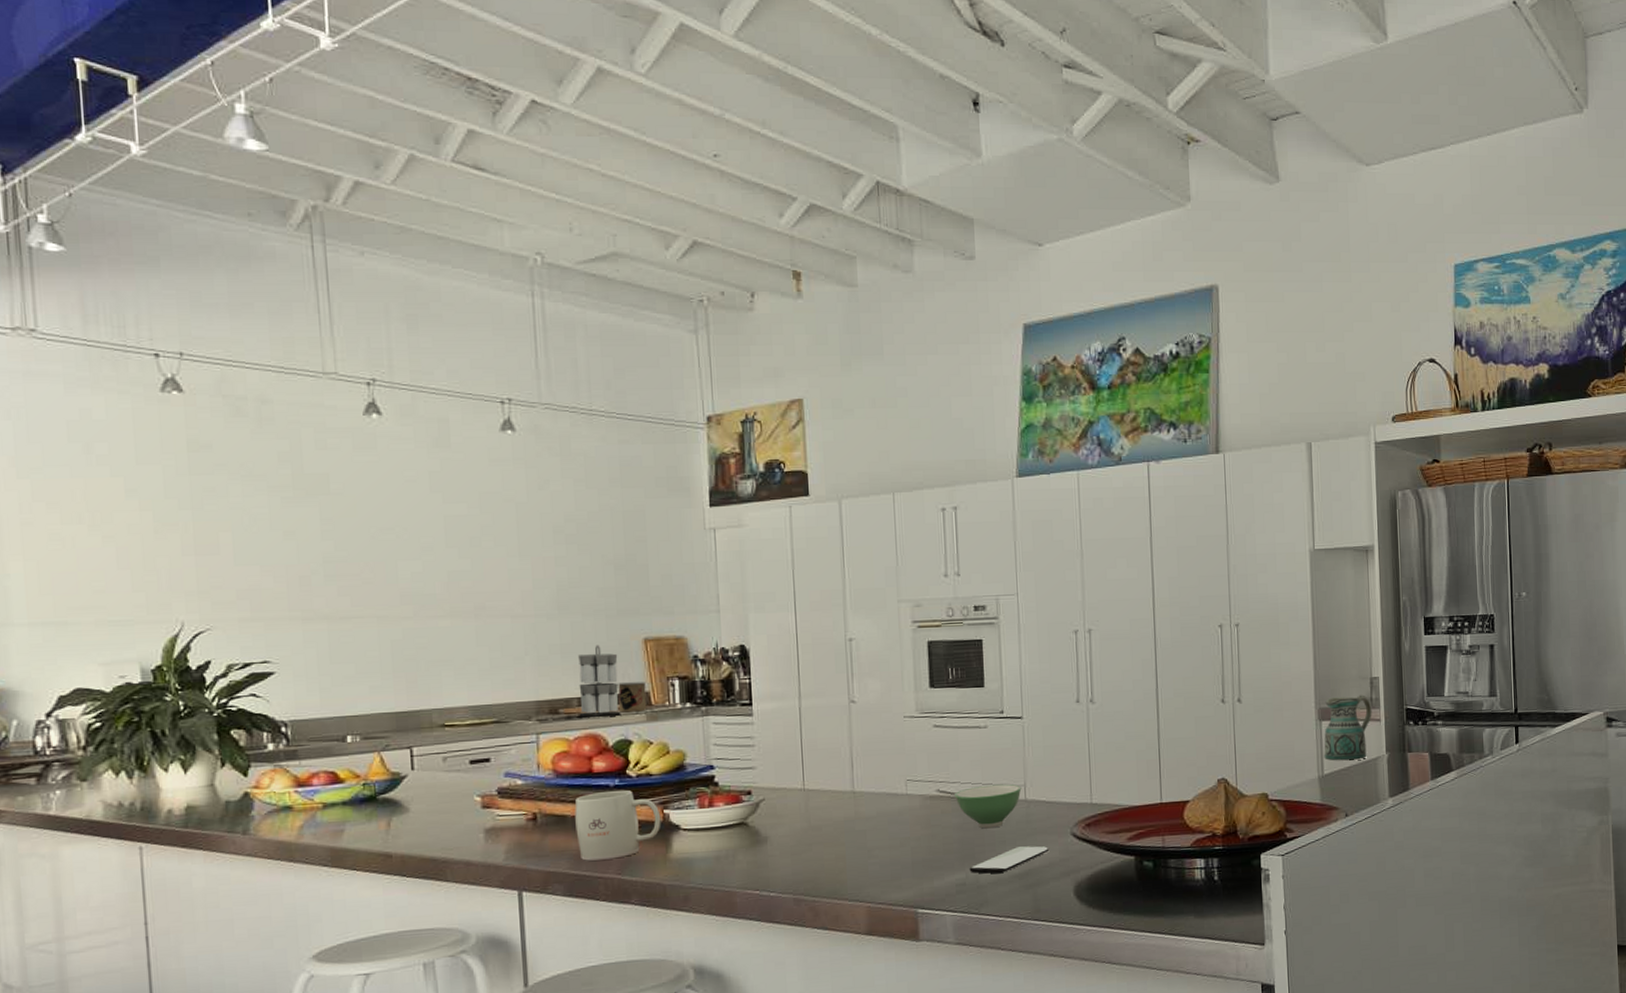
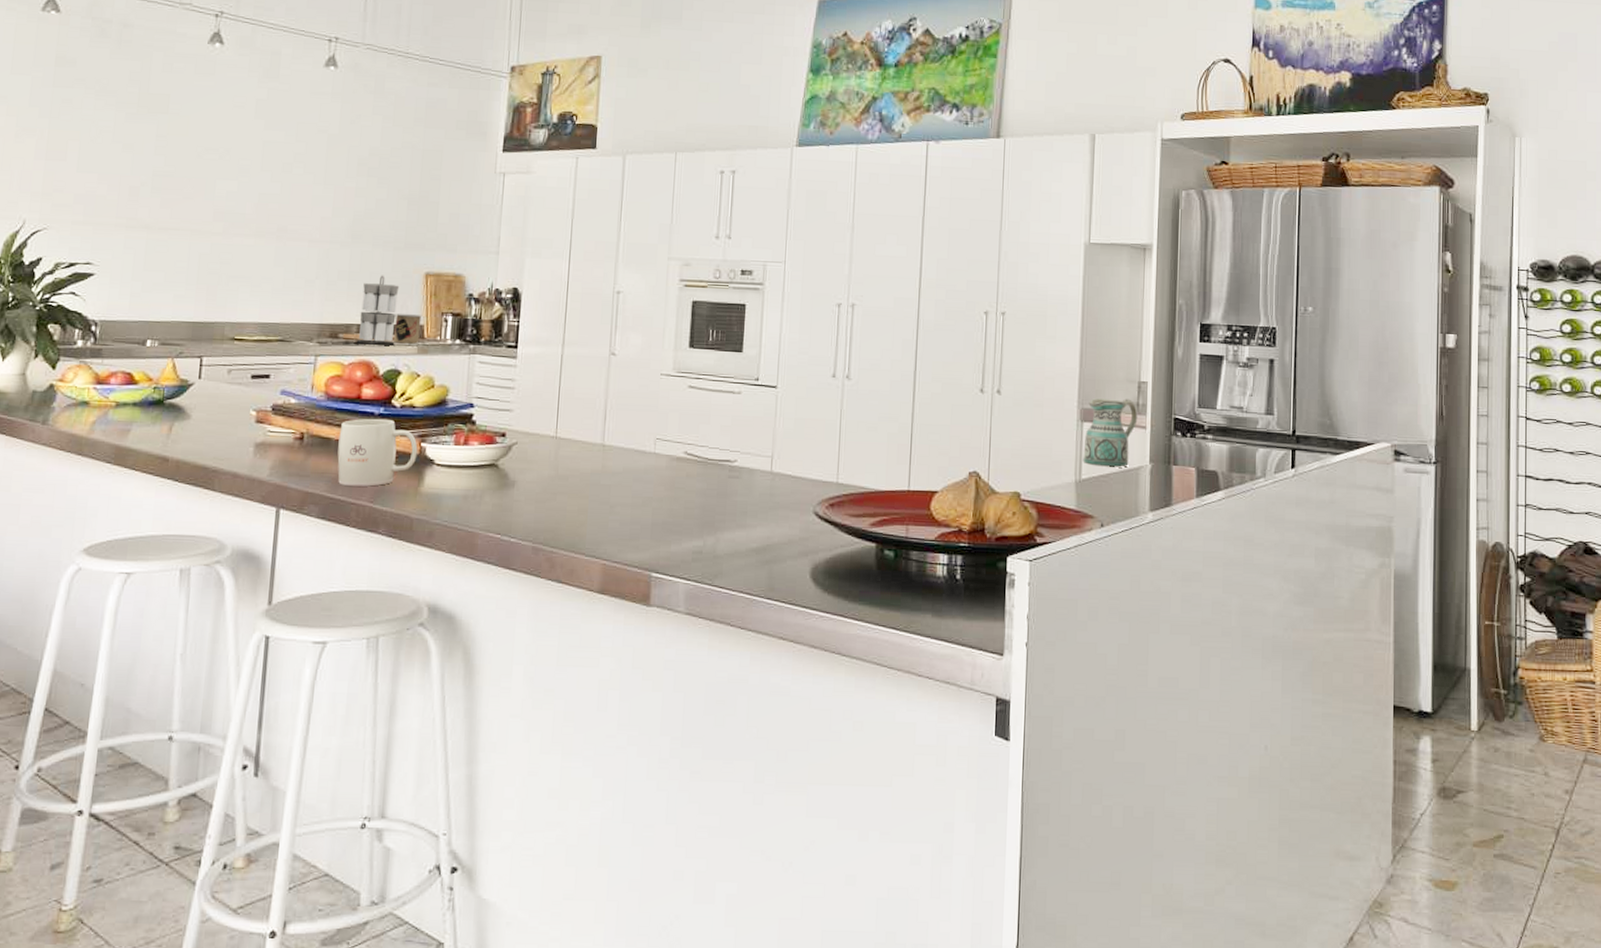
bowl: present [955,784,1022,829] -> none [701,452,769,498]
phone: present [969,845,1050,874] -> none [707,519,790,546]

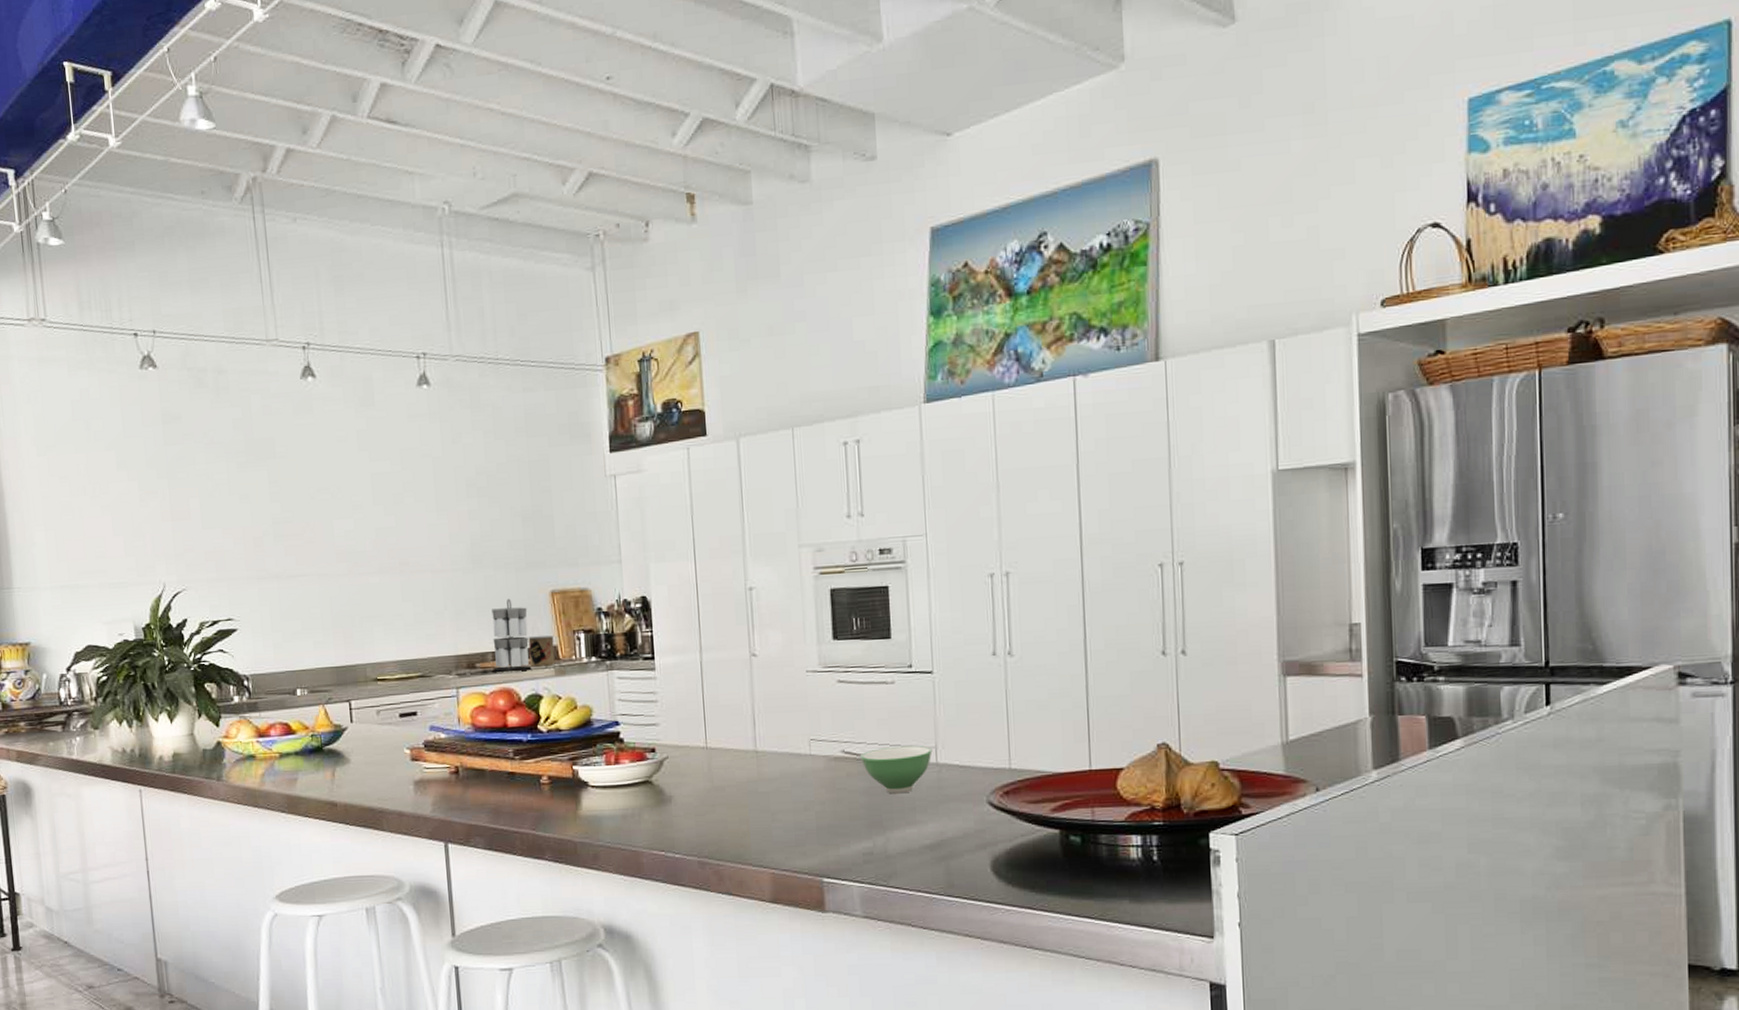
mug: present [337,418,418,487] -> none [492,745,571,816]
bowl: none [701,452,769,498] -> present [860,745,933,794]
ceramic pitcher: present [1083,398,1138,468] -> none [1288,645,1352,725]

